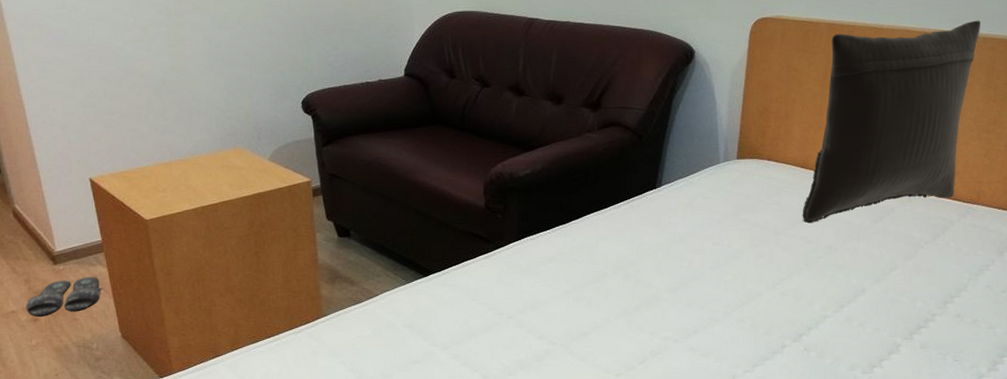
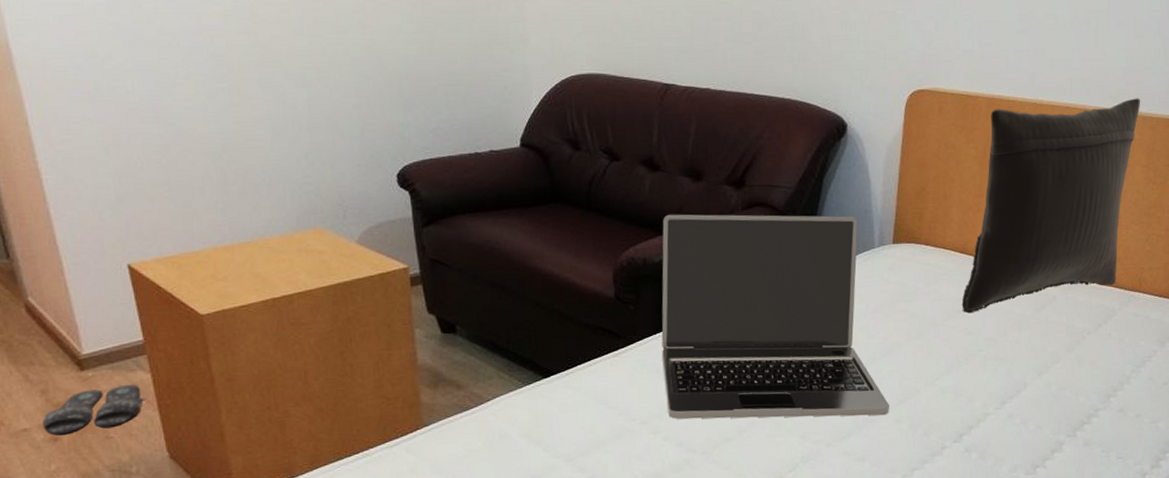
laptop: none [526,133,732,316] -> present [661,214,889,419]

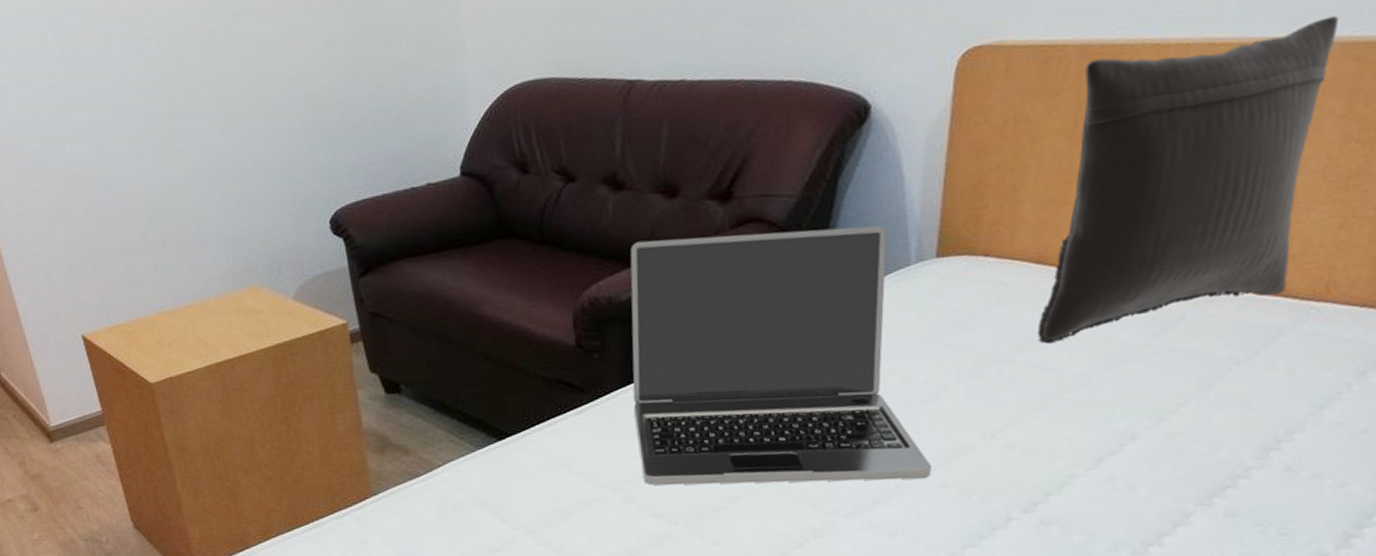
slippers: present [42,384,145,435] -> none [23,455,108,505]

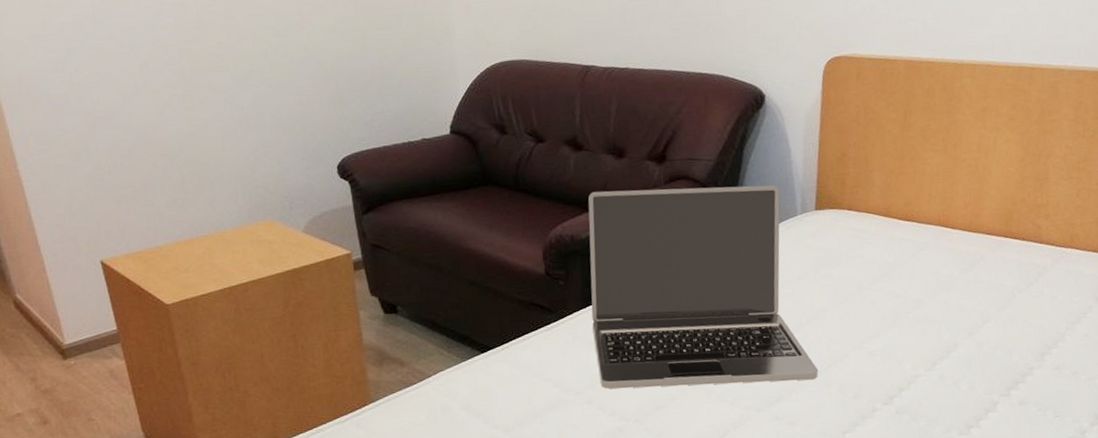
pillow: present [1037,16,1340,344] -> none [887,52,1066,276]

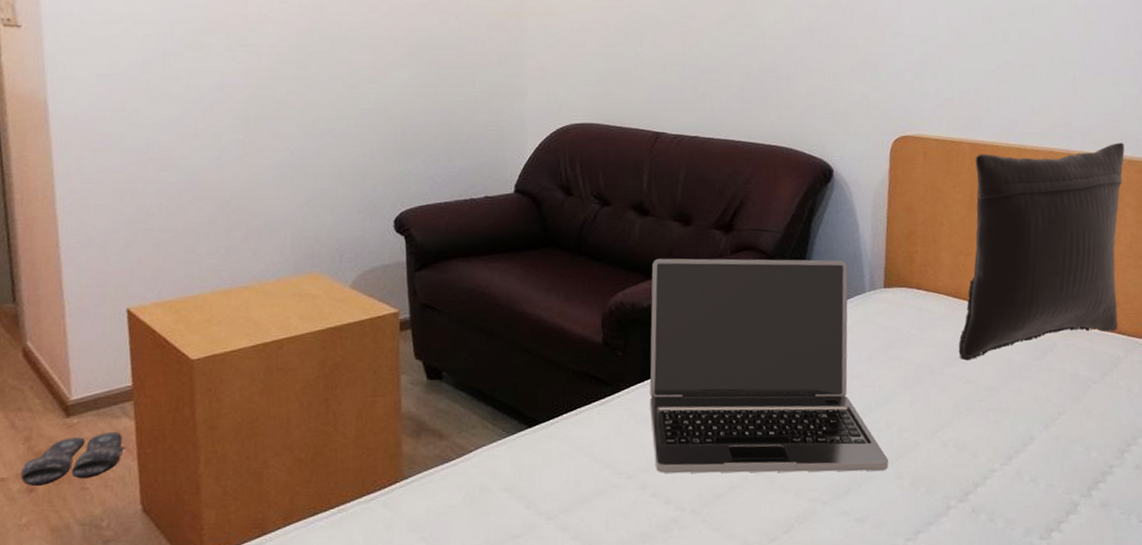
slippers: none [33,370,121,419] -> present [20,431,126,486]
pillow: none [887,52,1066,276] -> present [958,142,1125,361]

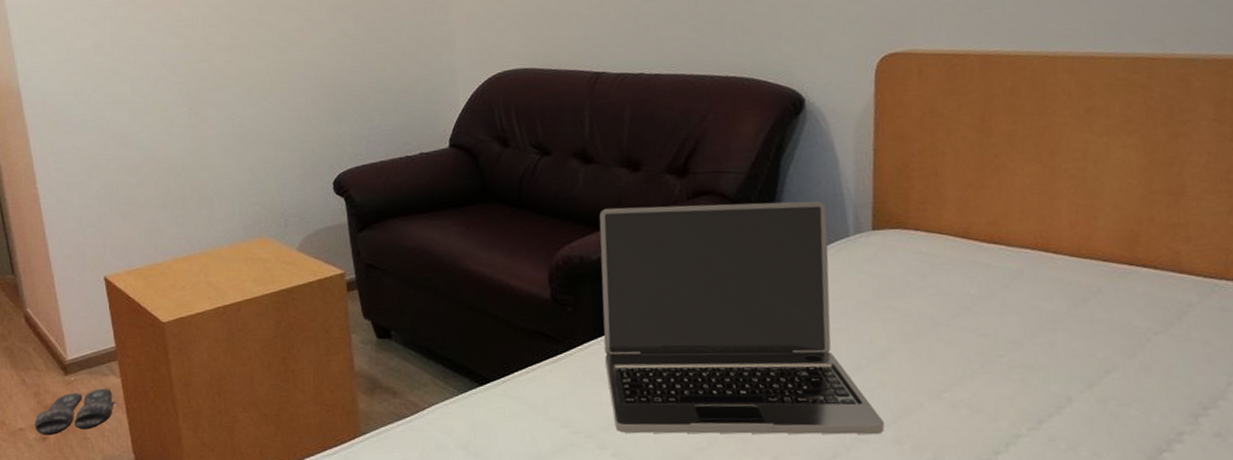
pillow: present [958,142,1125,361] -> none [969,37,1198,311]

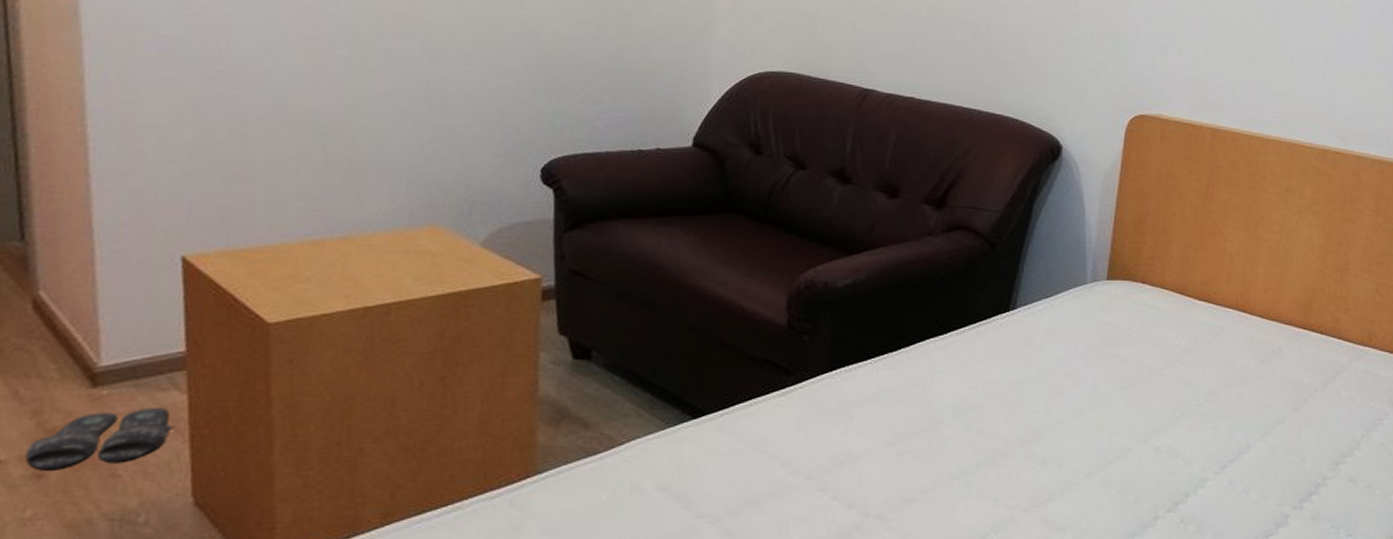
laptop: present [599,201,884,435] -> none [837,233,1096,478]

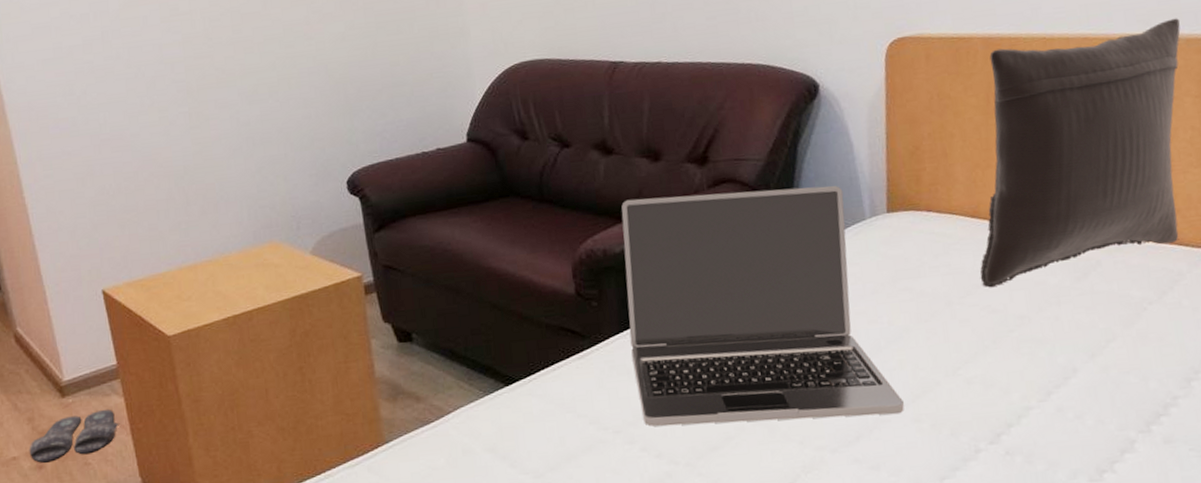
laptop: none [837,233,1096,478] -> present [621,185,904,427]
pillow: none [1180,139,1369,363] -> present [980,18,1181,288]

